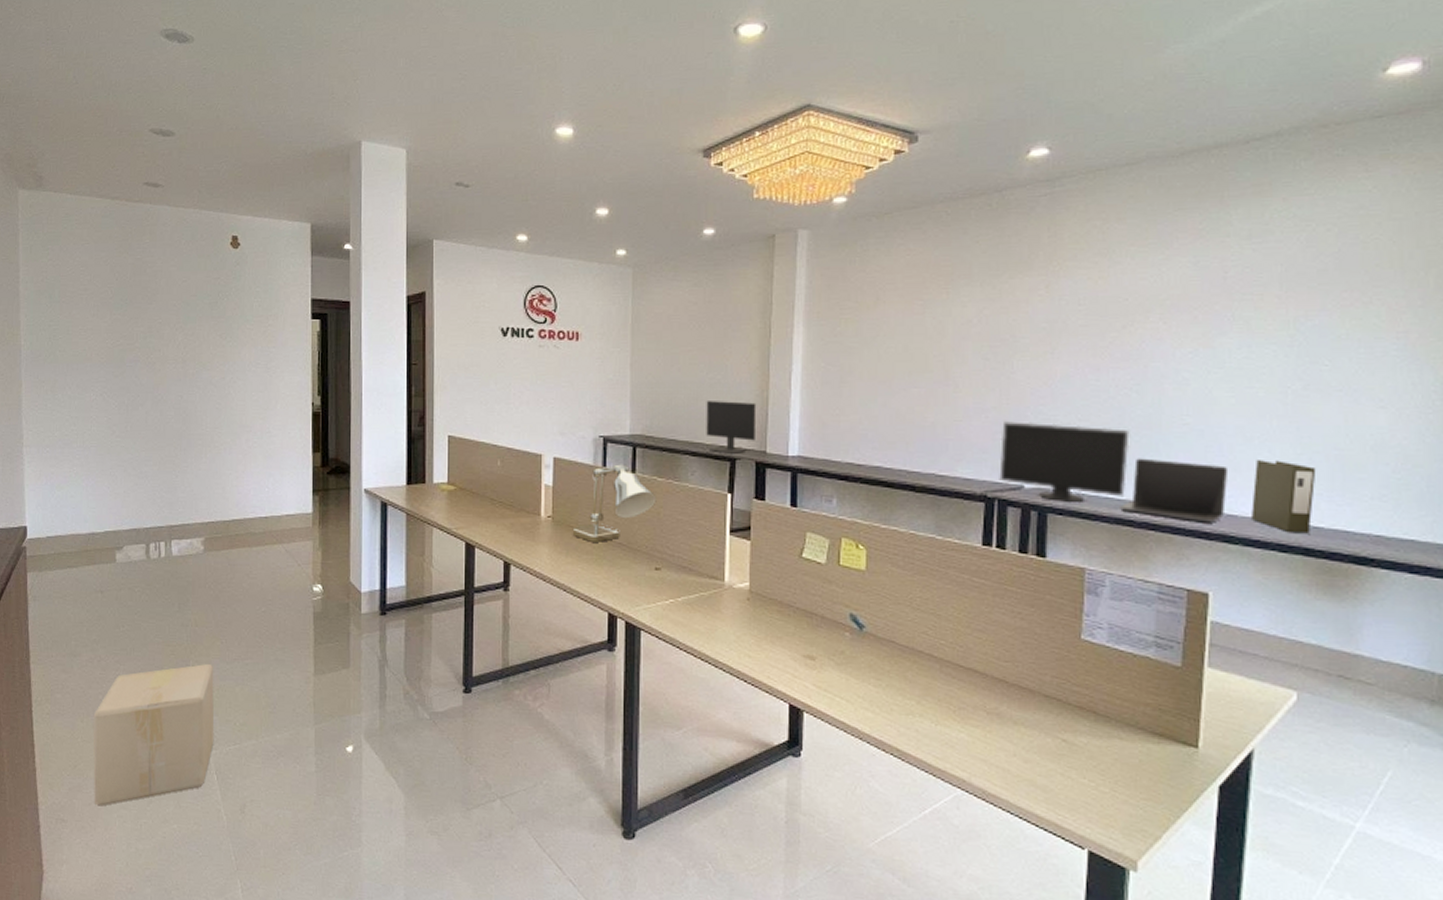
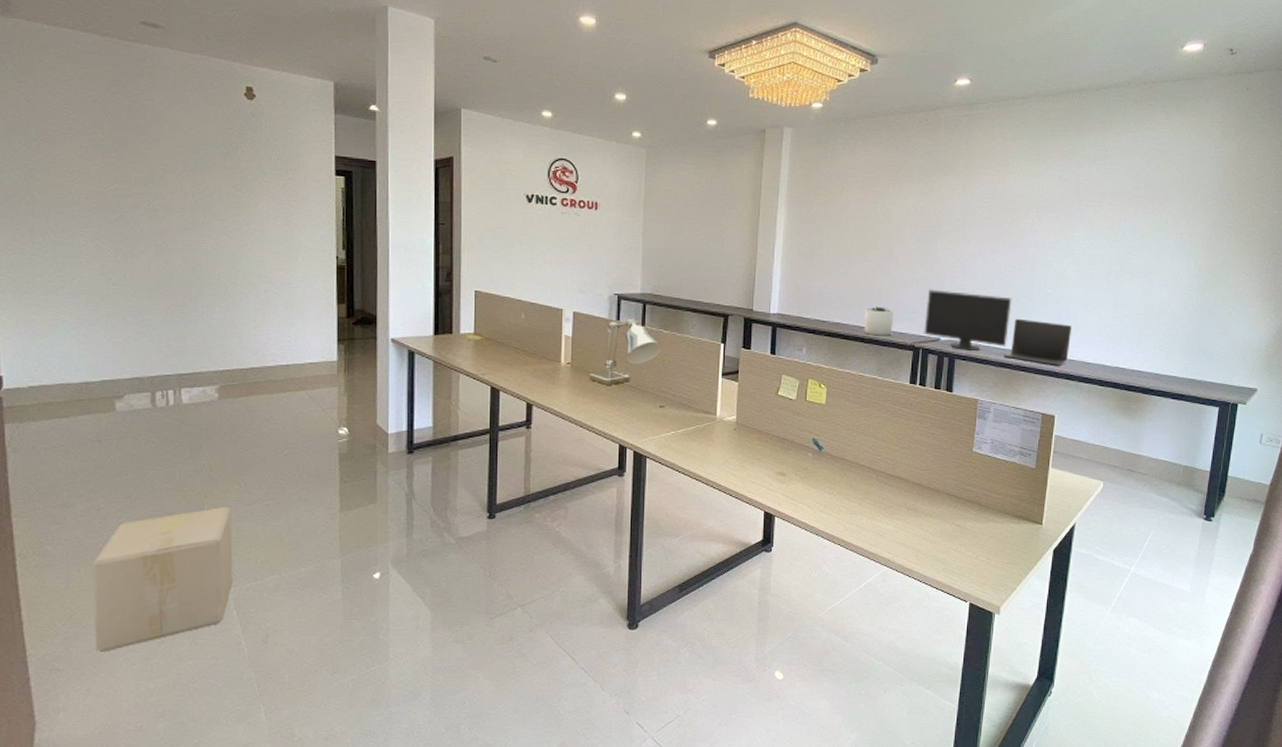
computer monitor: present [706,401,757,454] -> none [705,266,746,311]
planter: none [913,445,956,483] -> present [864,306,894,336]
binder: present [1251,460,1317,534] -> none [1084,321,1124,373]

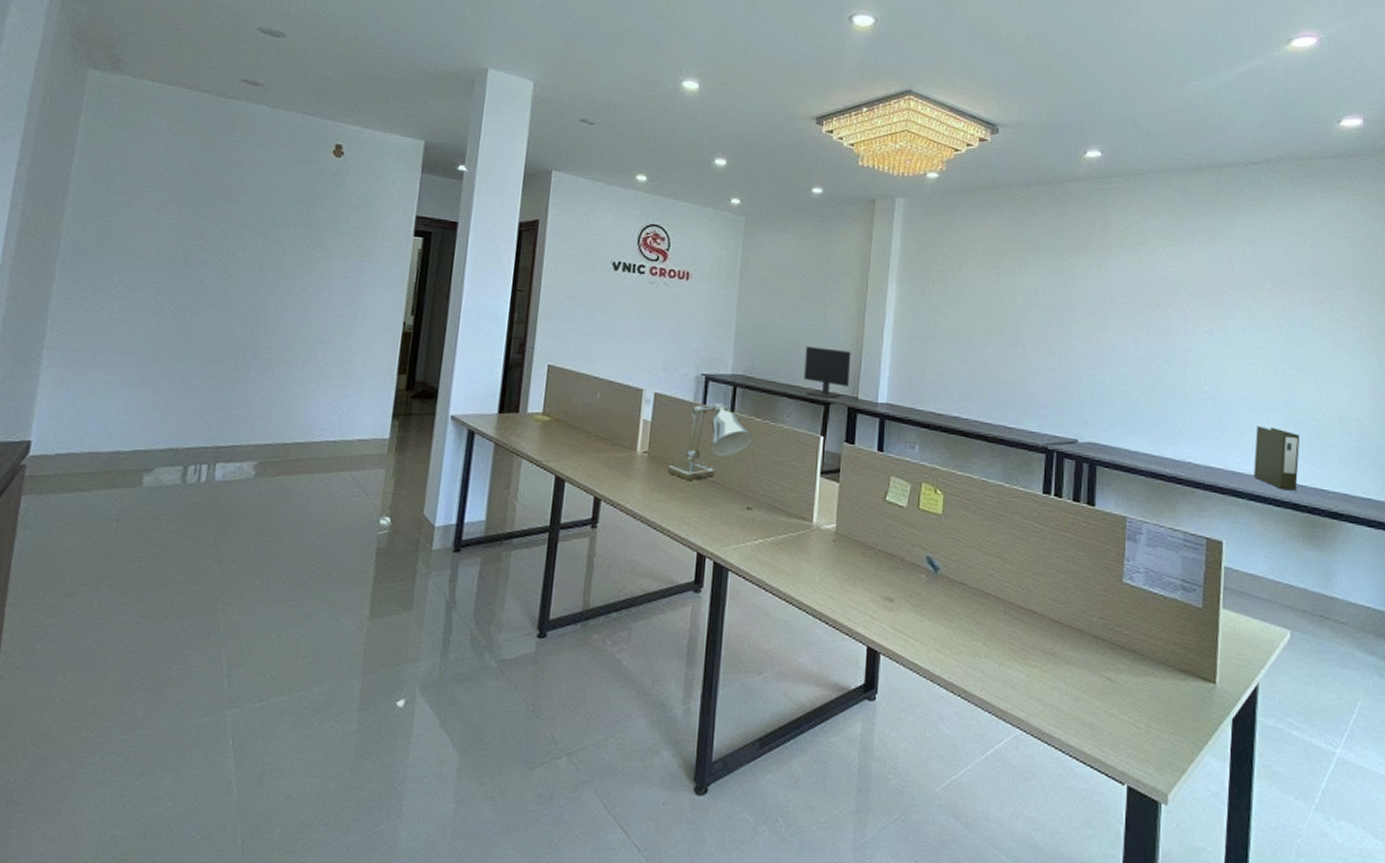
cardboard box: present [92,506,233,652] -> none [64,605,247,783]
computer monitor: none [705,266,746,311] -> present [804,347,852,399]
planter: present [864,306,894,336] -> none [987,399,1022,435]
computer monitor: present [924,289,1012,352] -> none [1058,382,1162,458]
laptop computer: present [1003,318,1072,366] -> none [1154,419,1237,479]
binder: none [1084,321,1124,373] -> present [1254,426,1300,491]

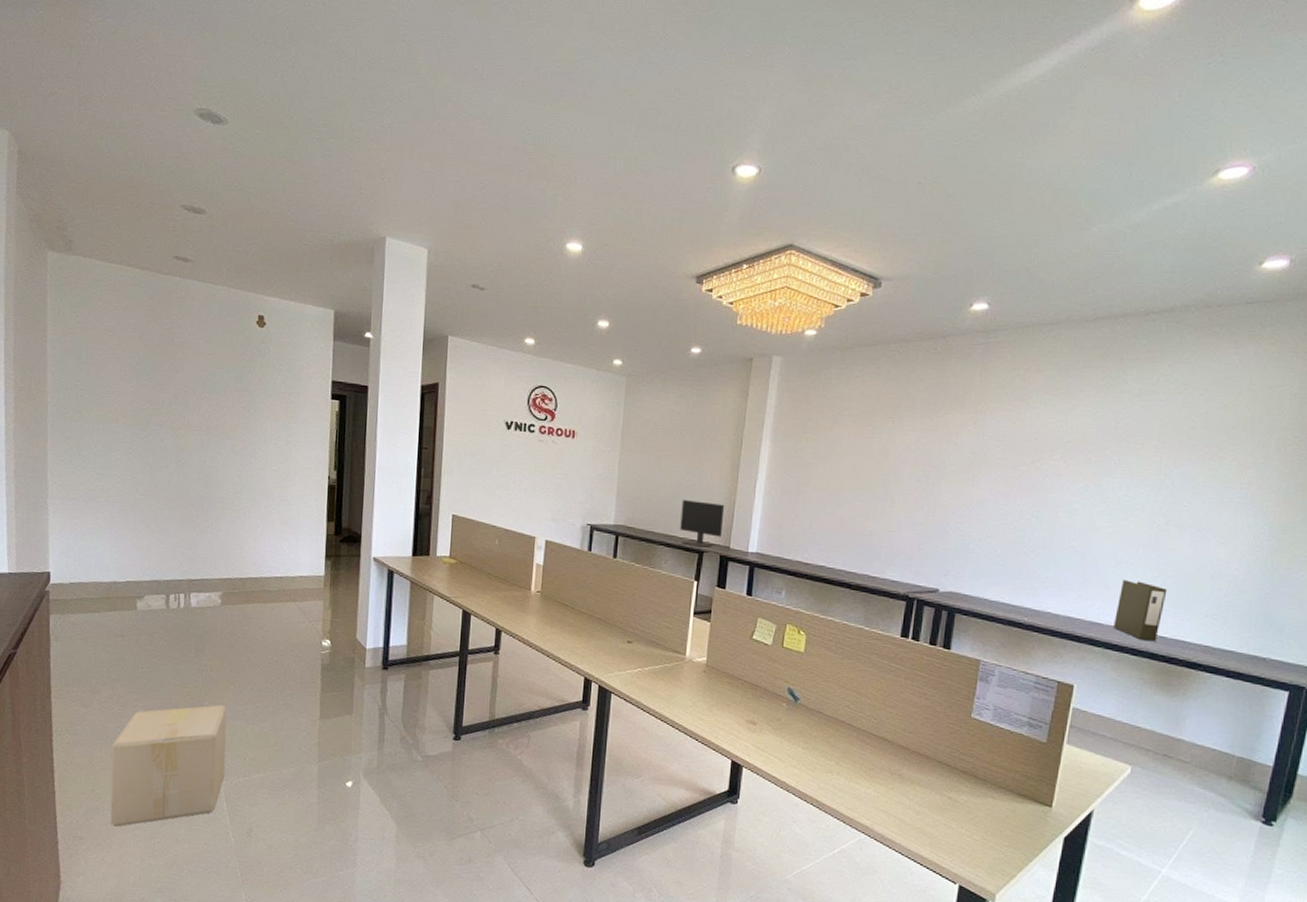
cardboard box: none [64,605,247,783] -> present [110,704,227,827]
desk lamp: present [667,402,753,480] -> none [558,549,633,617]

